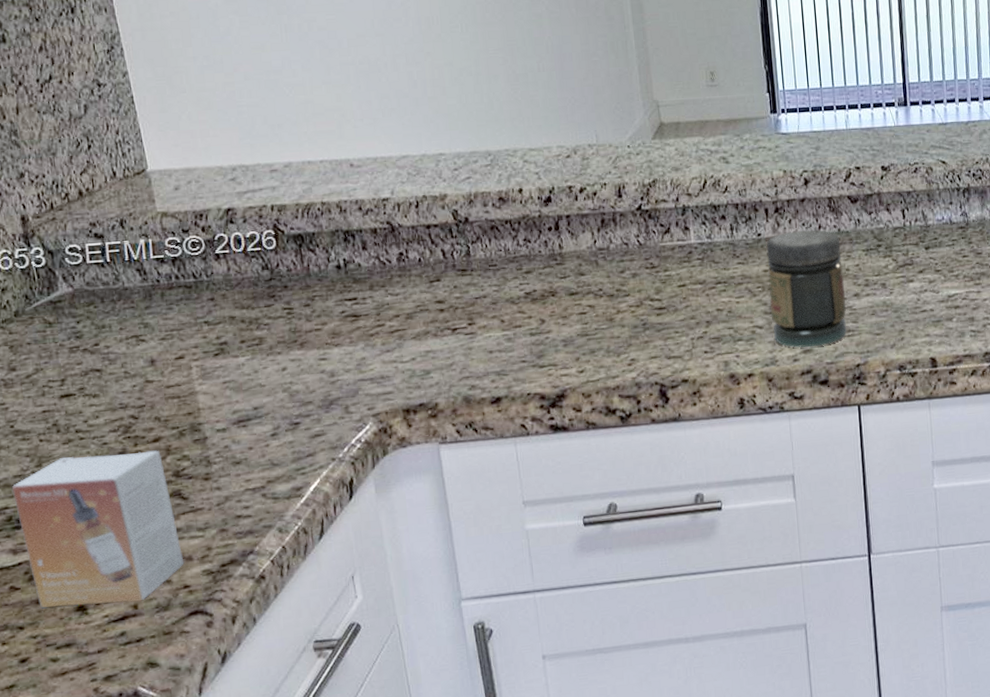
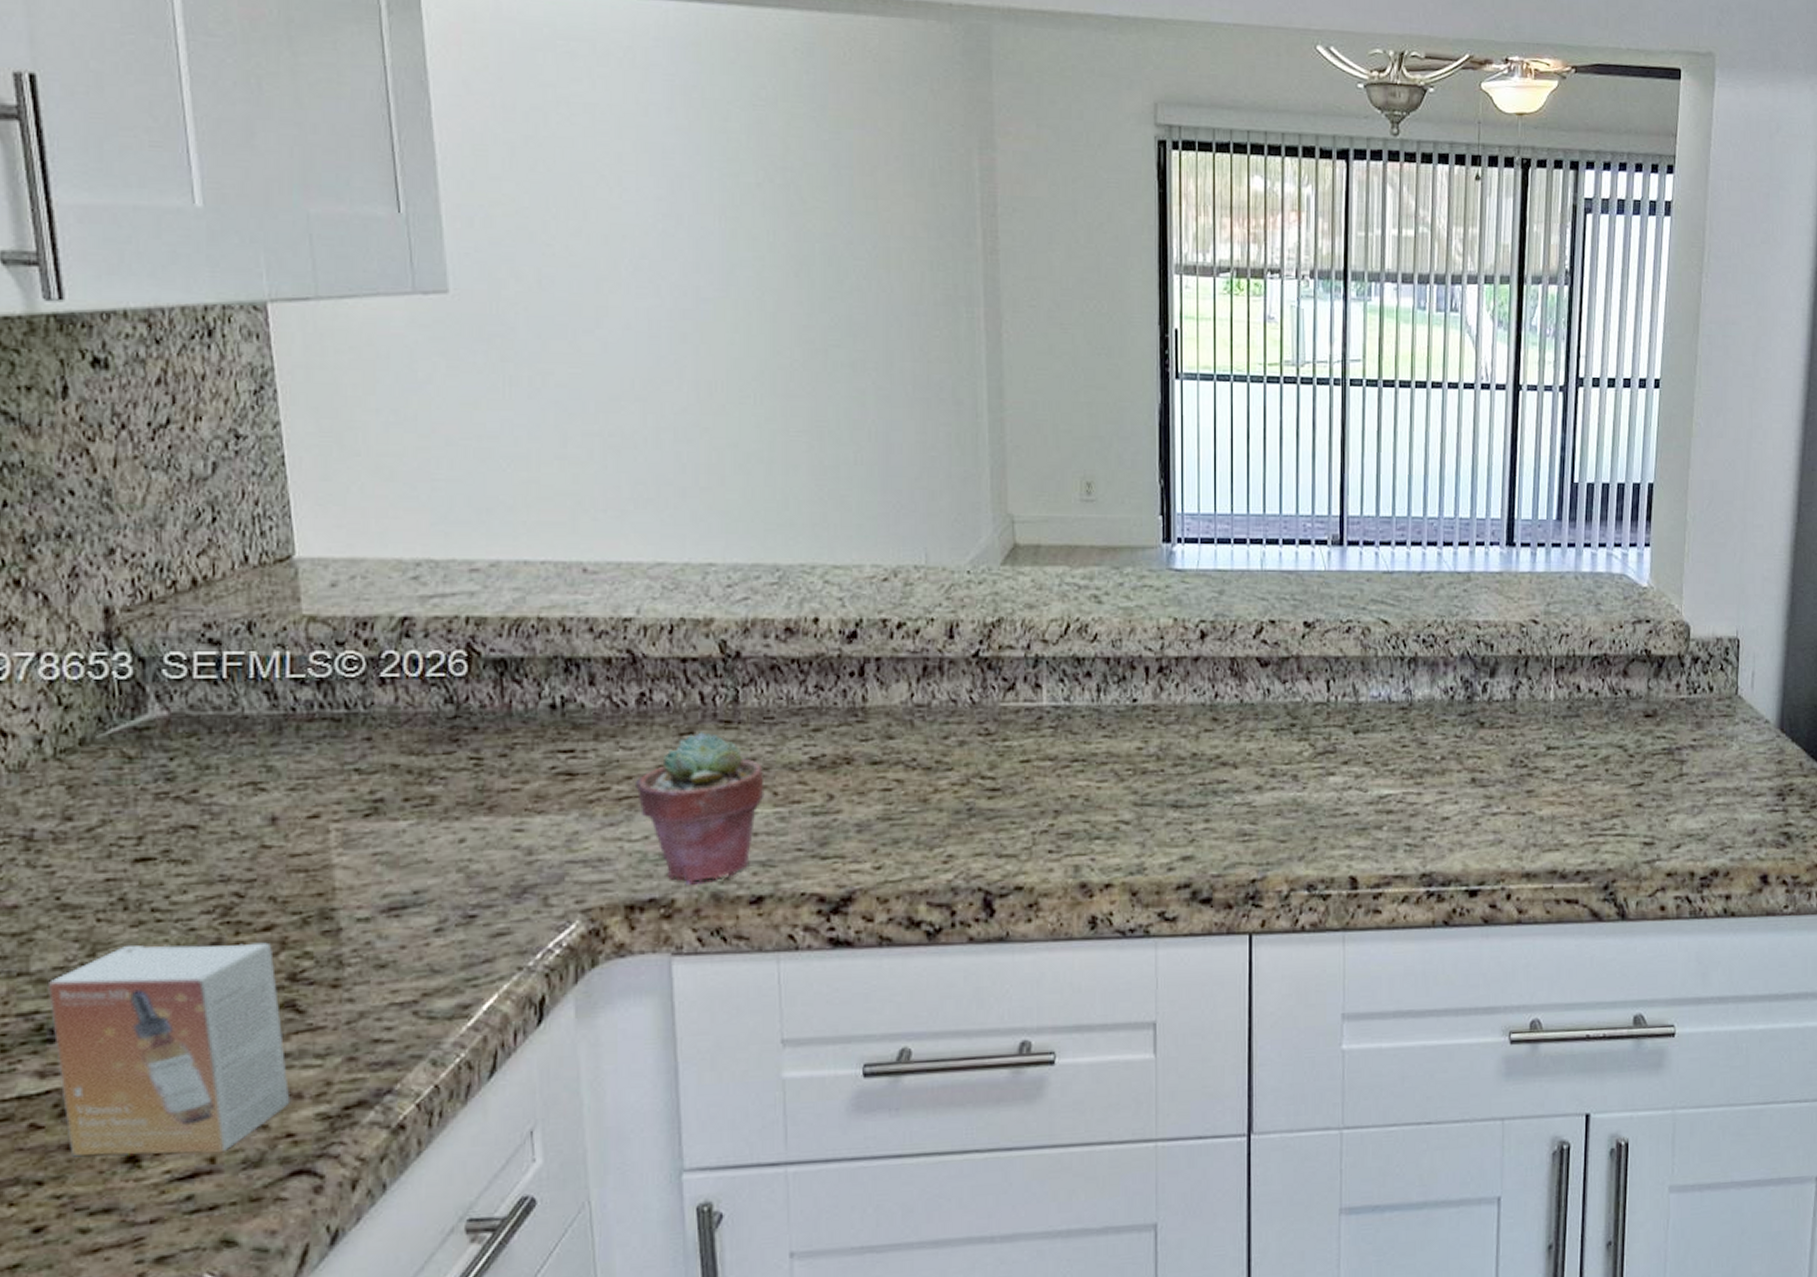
potted succulent: none [402,279,495,392] -> present [636,732,765,885]
jar: present [766,230,846,348] -> none [1141,699,1244,853]

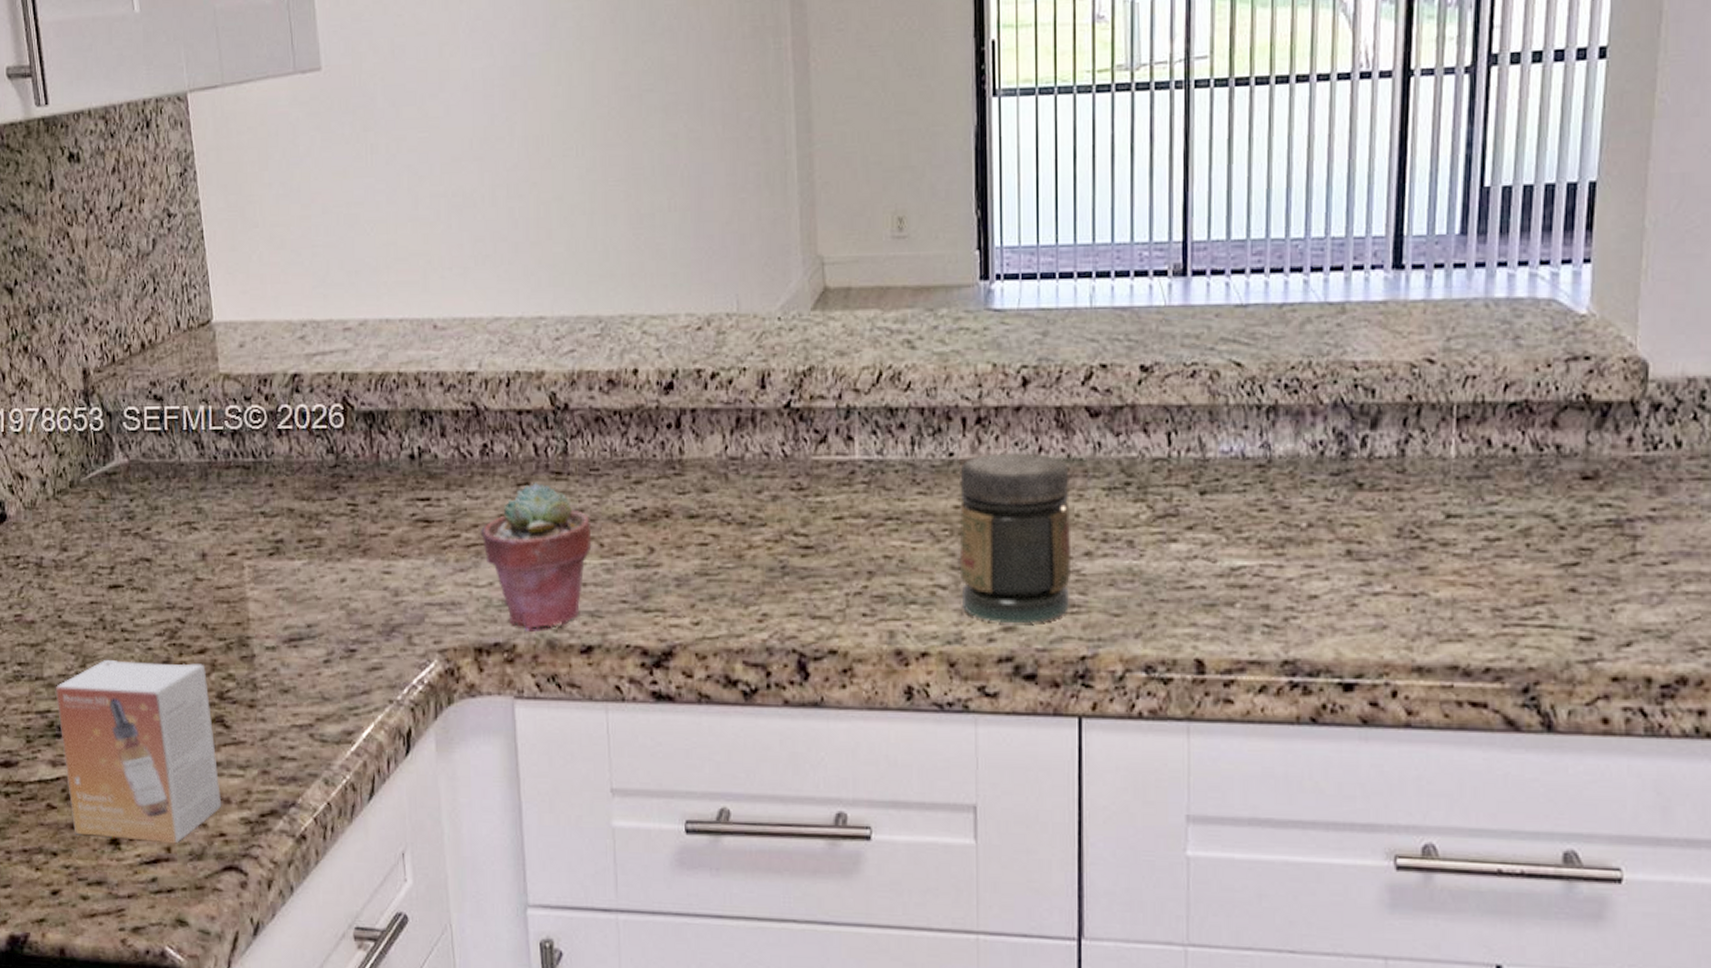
jar: none [1141,699,1244,853] -> present [959,453,1072,624]

